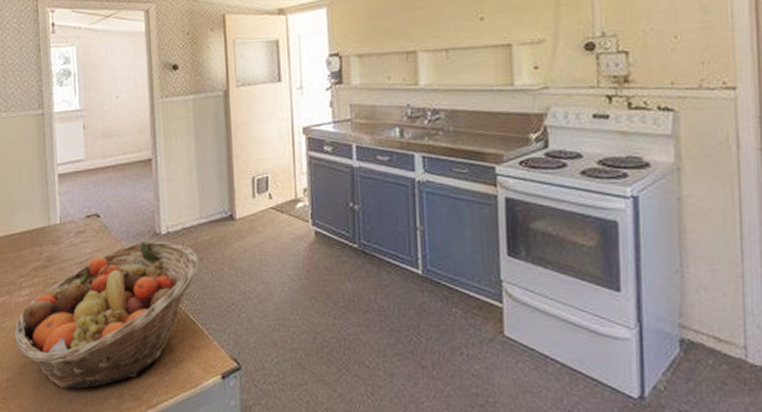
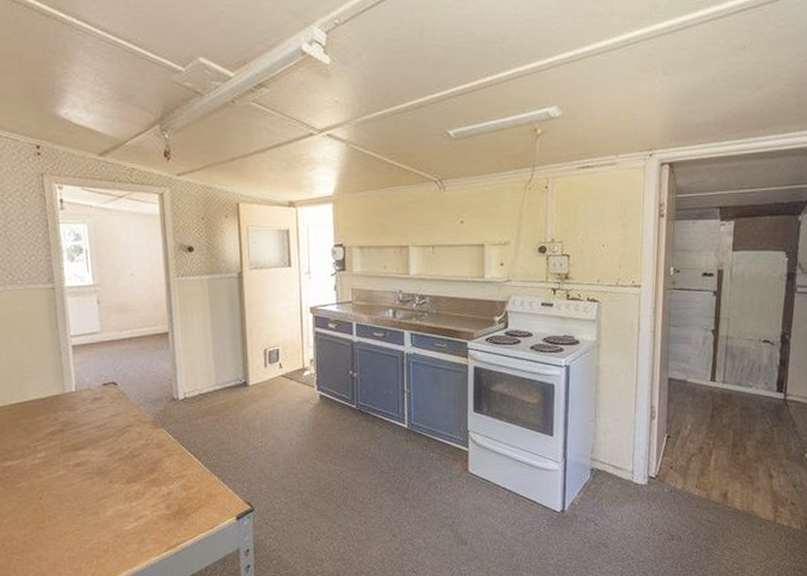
fruit basket: present [14,240,199,389] -> none [30,405,216,538]

